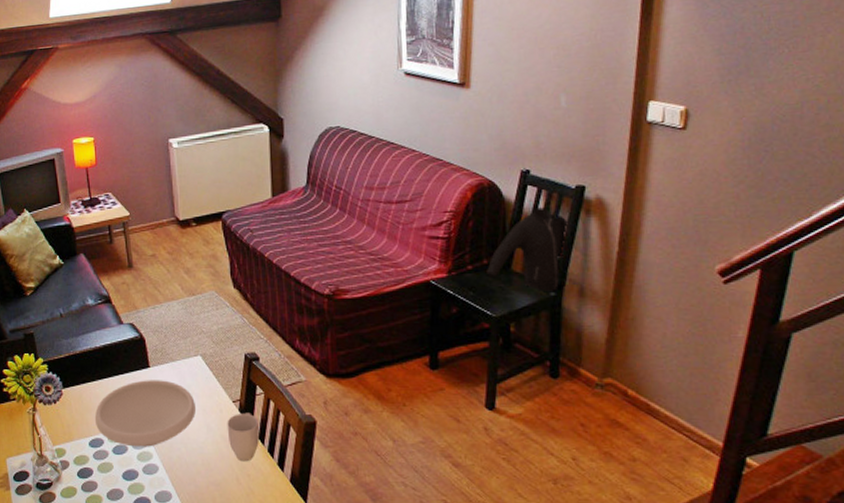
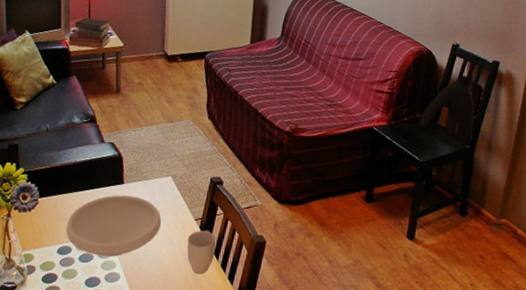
books: none [69,187,114,221] -> present [68,17,110,49]

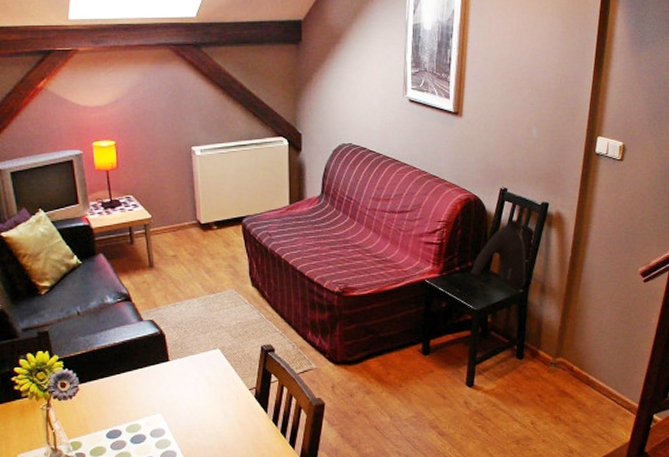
bowl: present [65,195,162,257] -> none [112,372,215,436]
books: present [68,17,110,49] -> none [88,190,136,223]
mug: present [187,230,216,275] -> none [243,398,273,443]

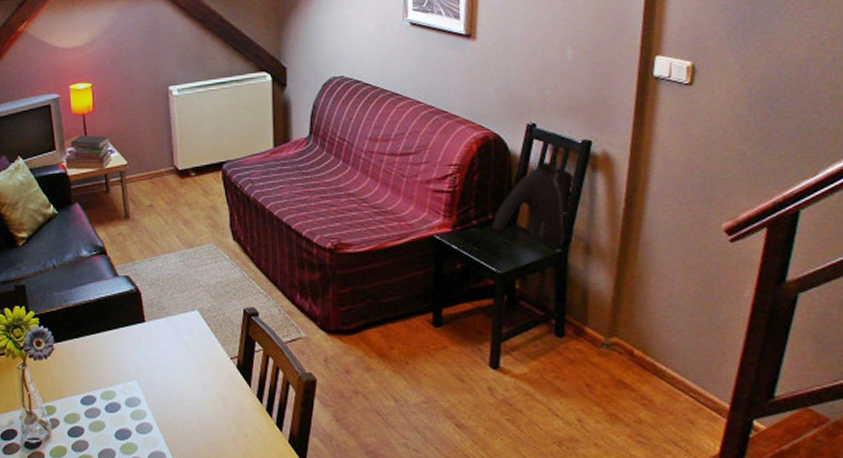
books: none [88,190,136,223] -> present [65,135,111,170]

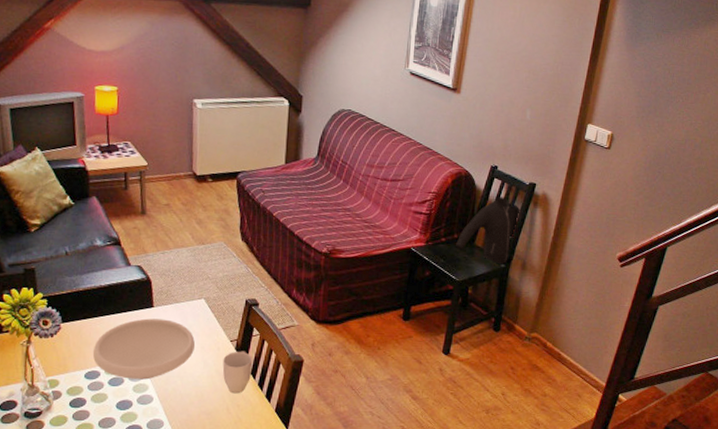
books: present [65,135,111,170] -> none [85,134,133,168]
bowl: none [87,335,193,405] -> present [92,318,196,380]
mug: none [224,370,257,421] -> present [222,351,252,394]

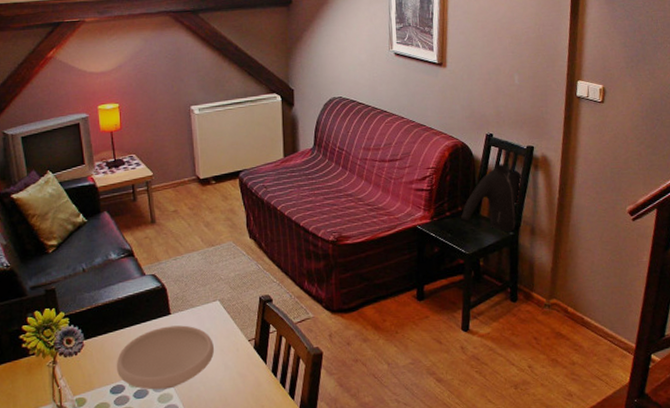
mug: present [222,351,252,394] -> none [243,349,272,394]

